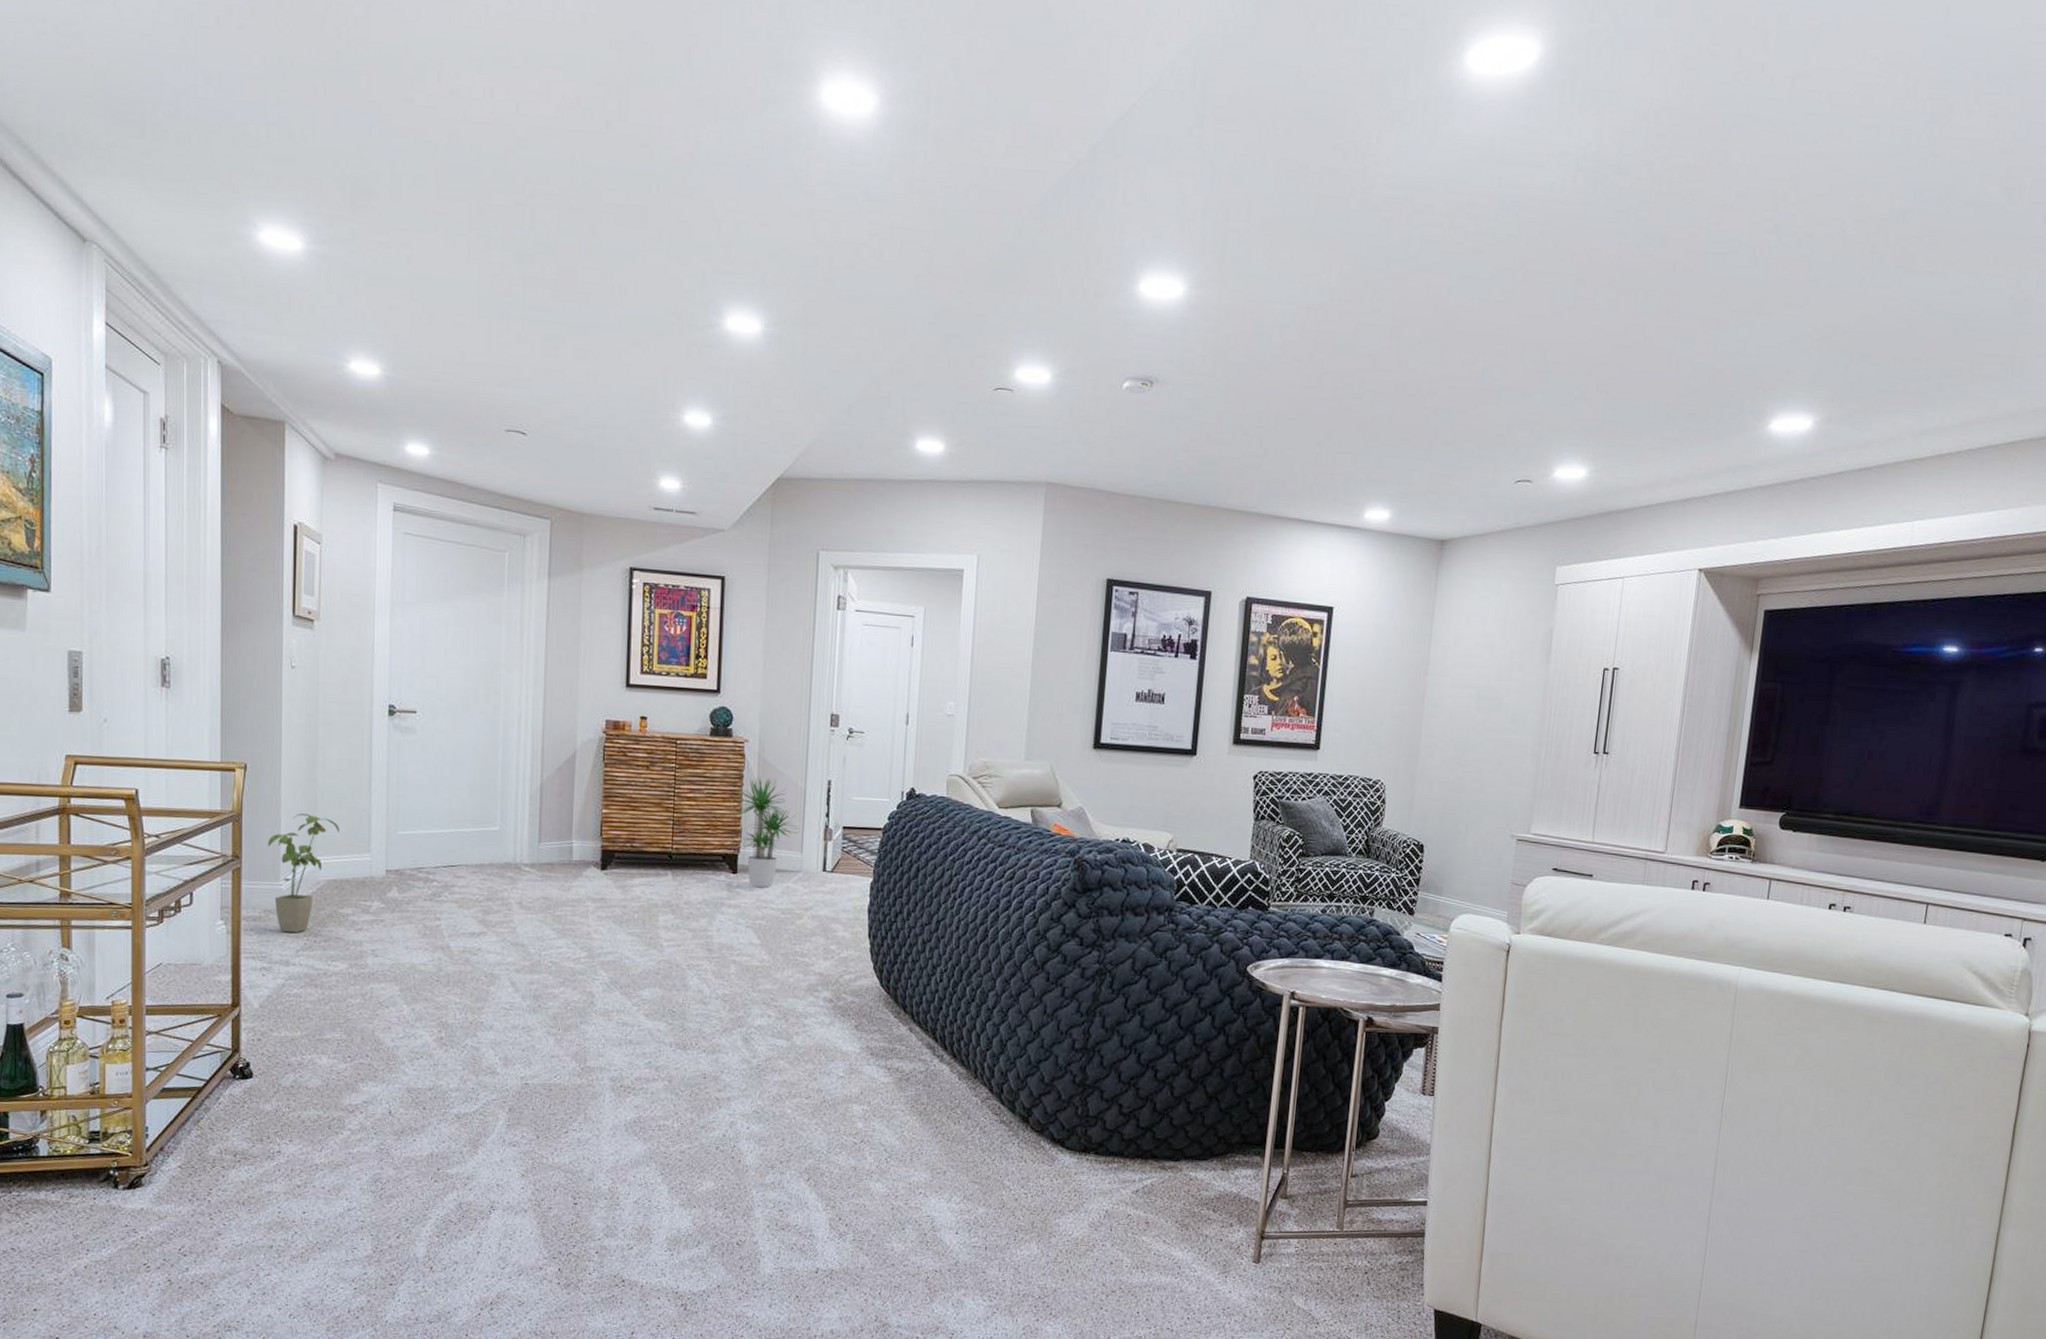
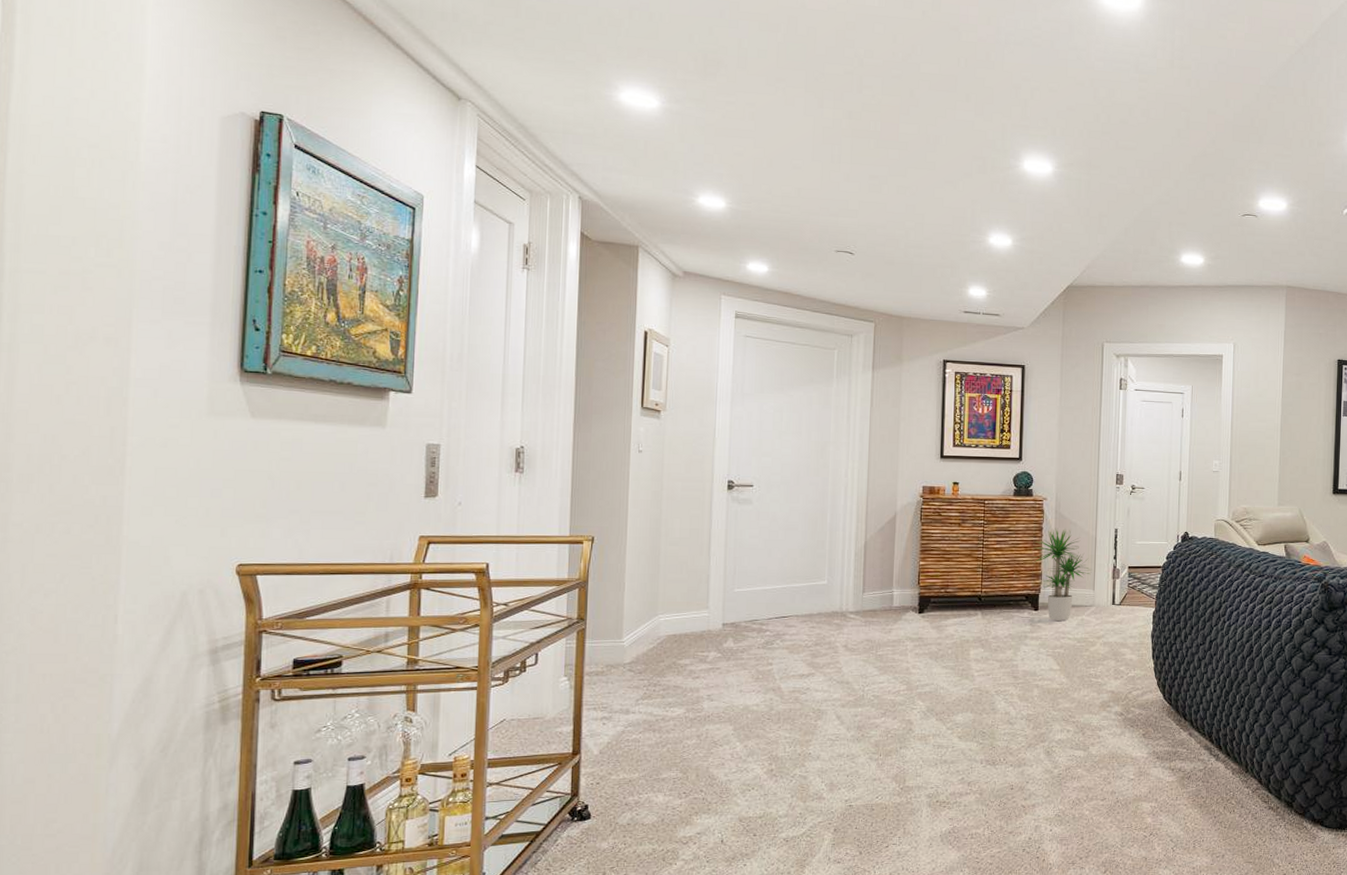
house plant: present [268,812,339,933] -> none [612,577,680,684]

